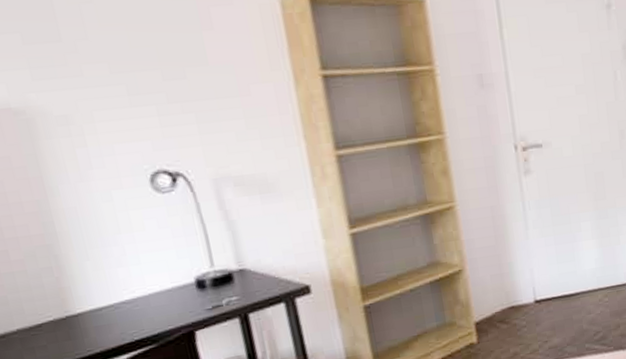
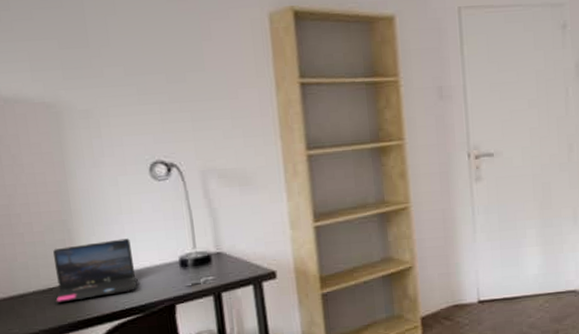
laptop: none [38,261,147,341] -> present [53,238,138,304]

